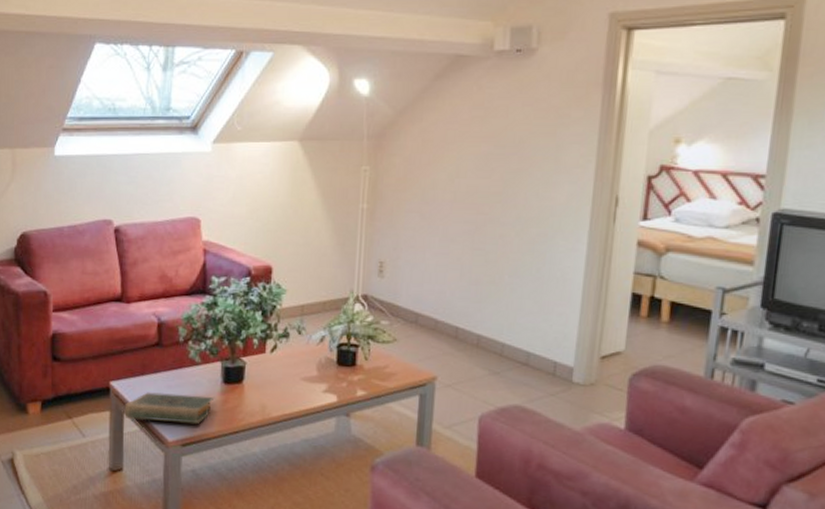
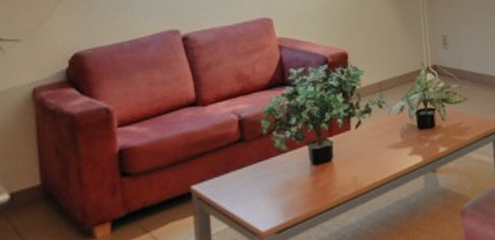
hardback book: present [124,392,215,424] -> none [209,179,306,219]

